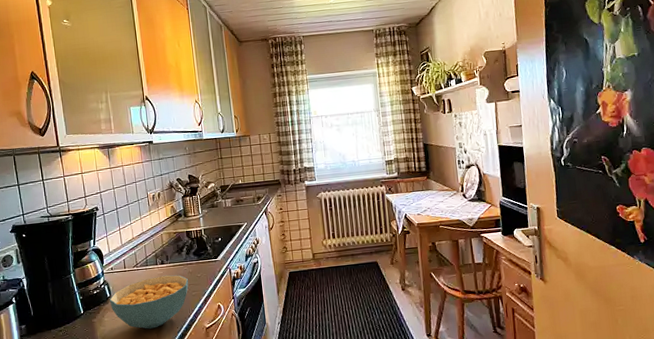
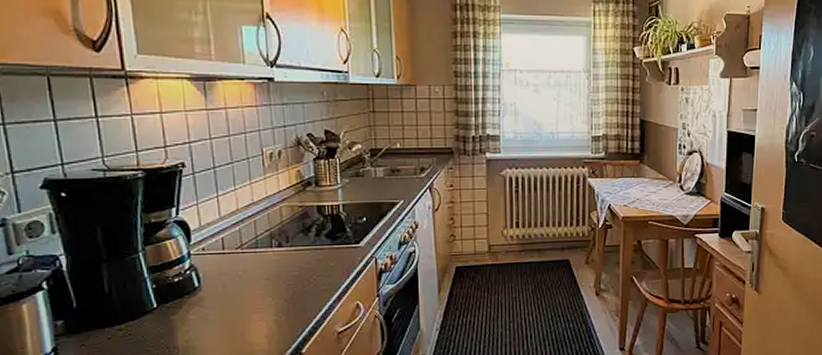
cereal bowl: present [109,275,189,329] -> none [197,261,317,332]

